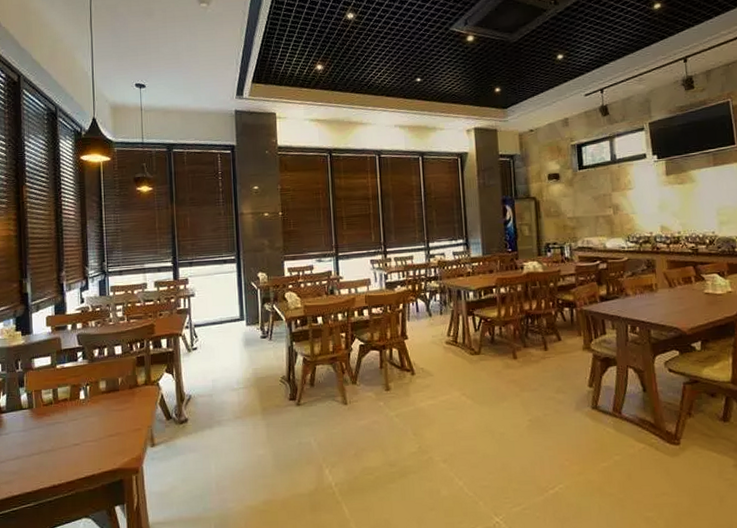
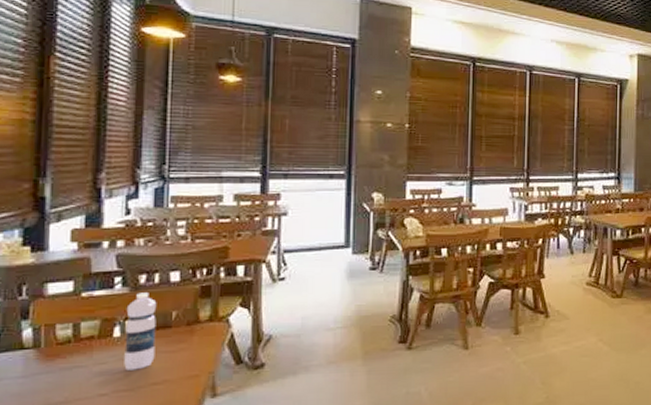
water bottle: none [87,363,109,425] -> present [124,292,157,371]

